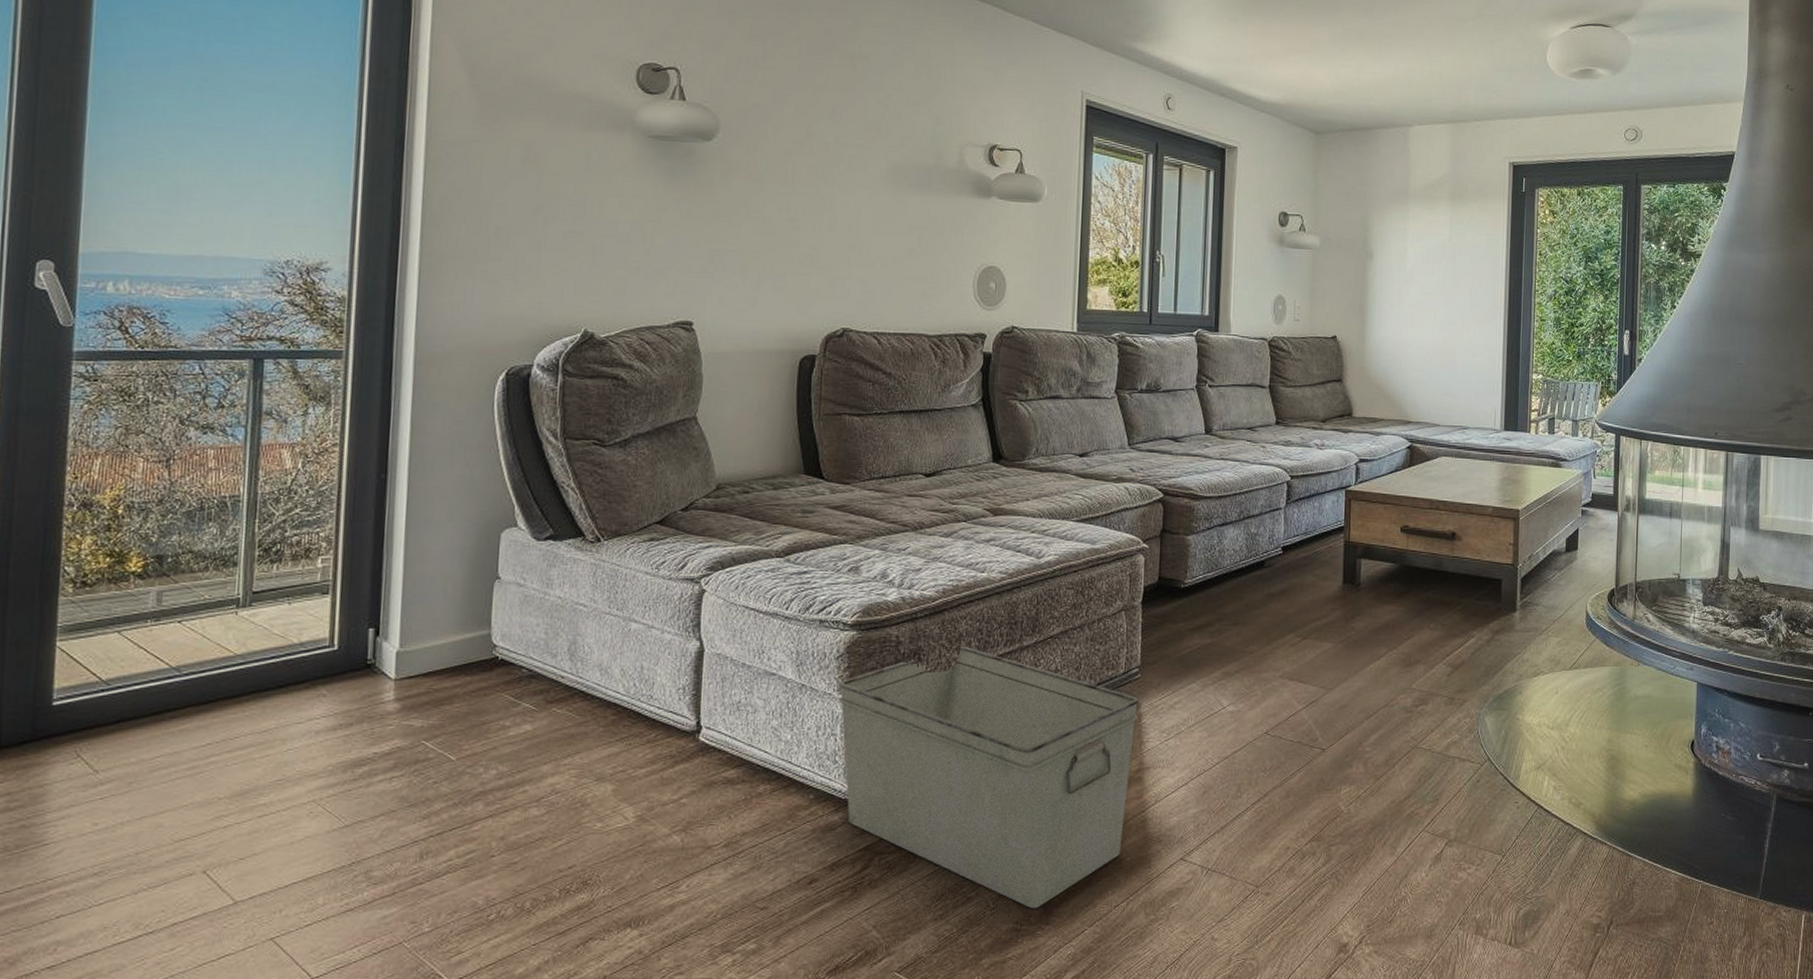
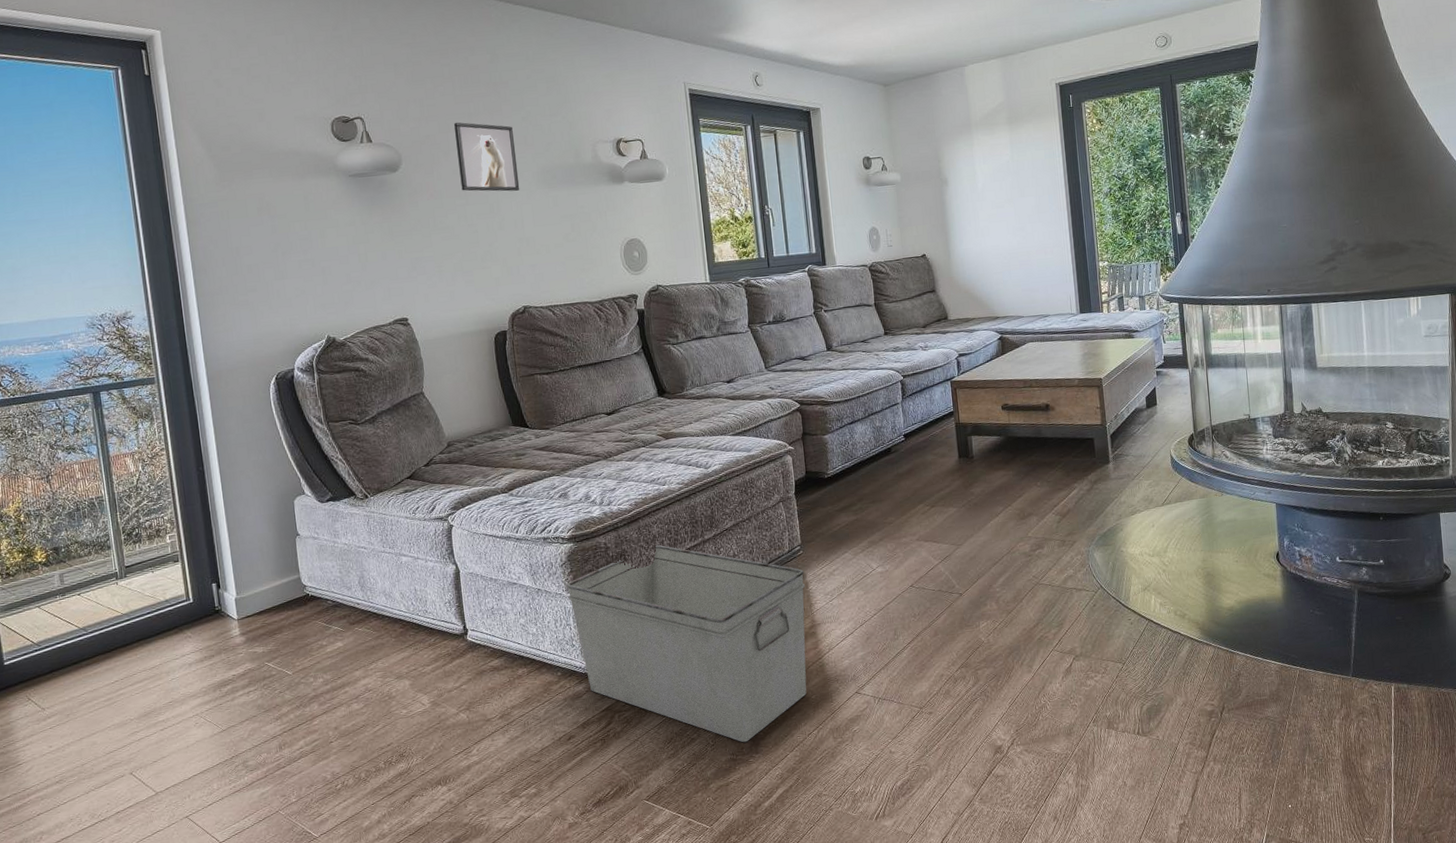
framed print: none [789,93,865,187] -> present [454,122,520,192]

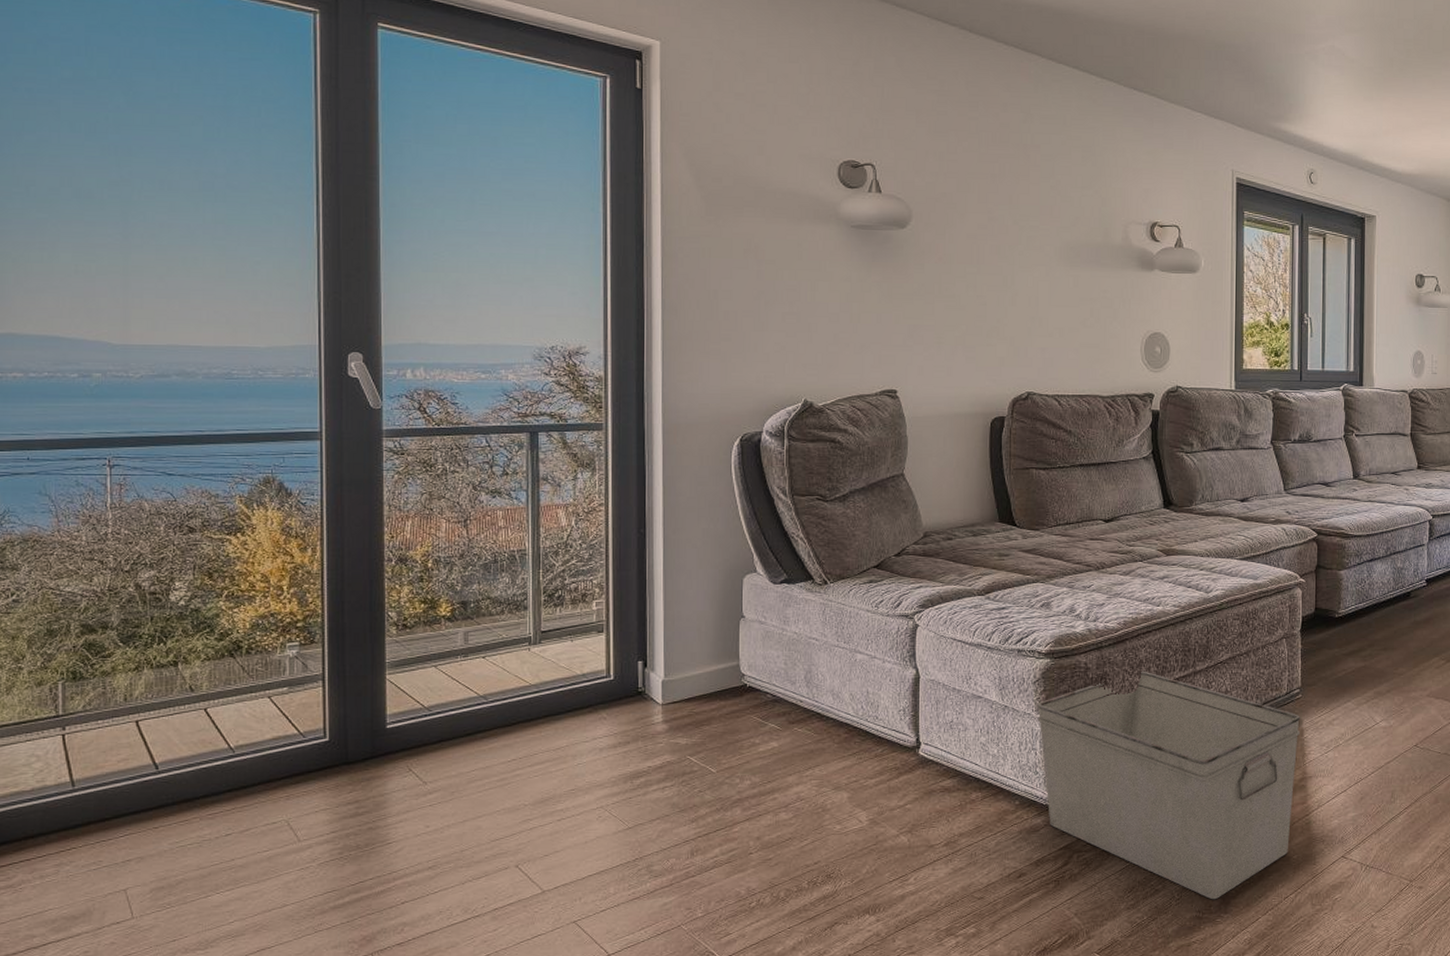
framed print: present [454,122,520,192] -> none [974,182,1040,265]

